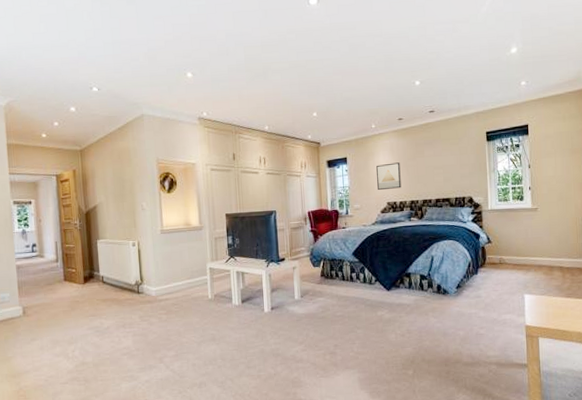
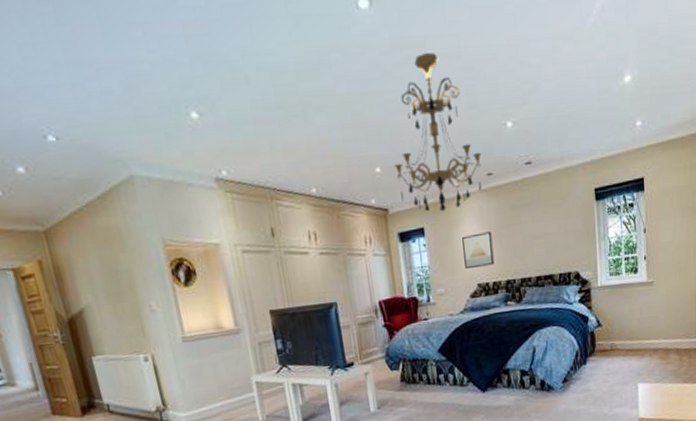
chandelier: none [327,33,395,146] -> present [394,53,482,212]

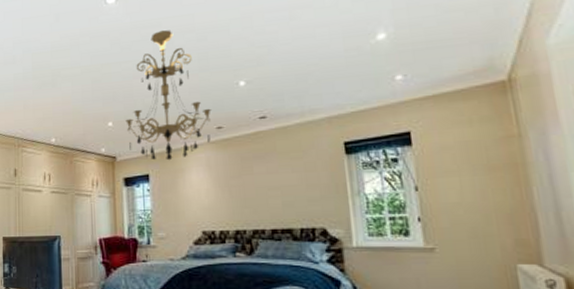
wall art: present [462,232,495,270] -> none [188,181,222,216]

